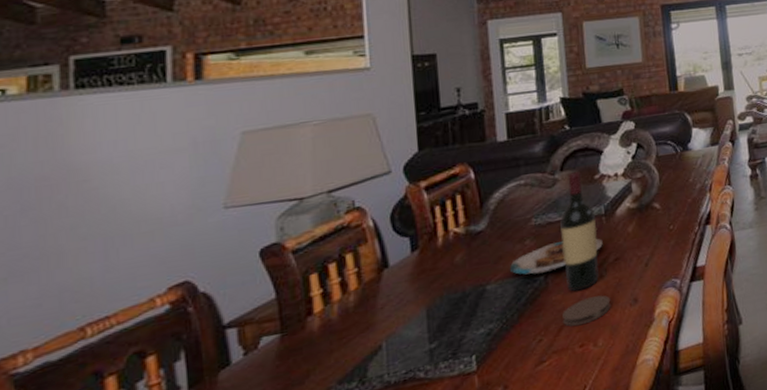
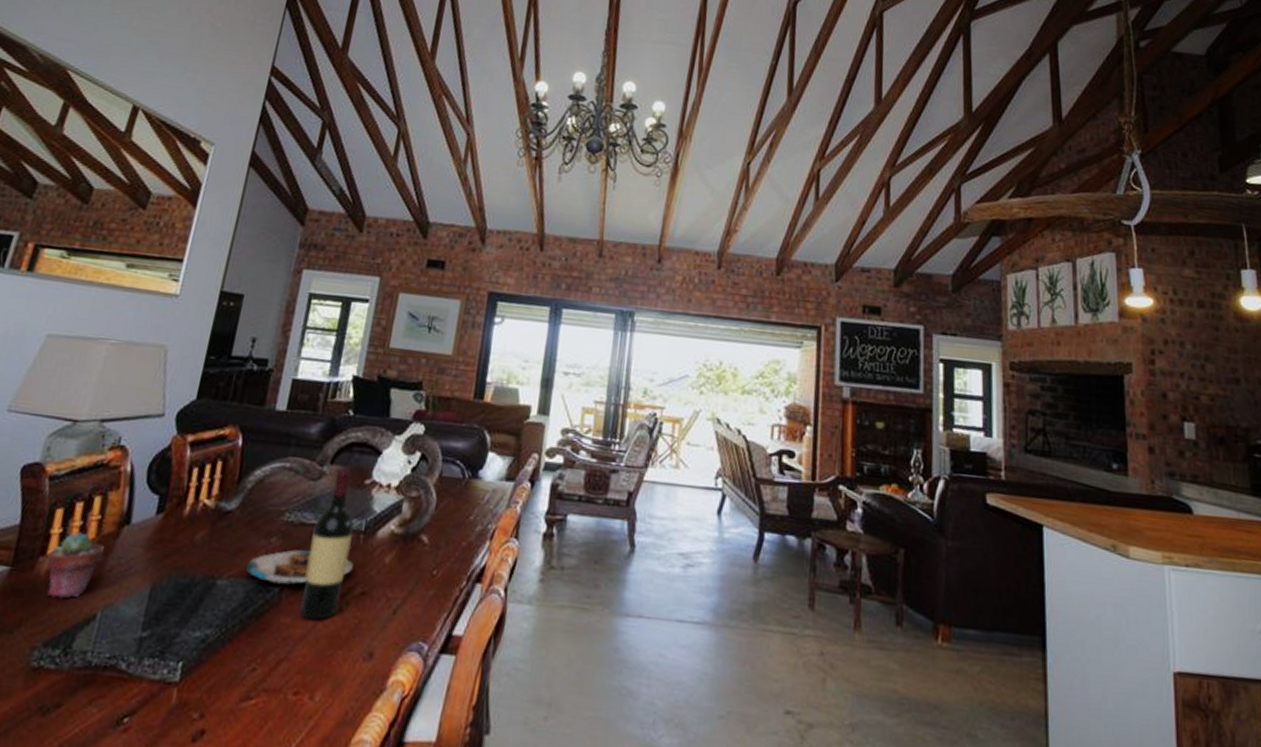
potted succulent: none [315,286,372,346] -> present [46,532,105,599]
coaster: present [562,295,611,327] -> none [284,631,344,666]

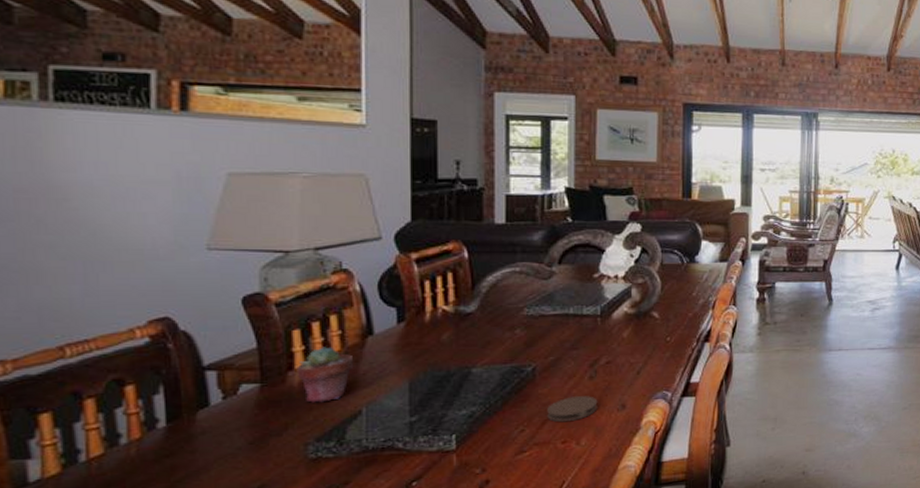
plate: present [245,549,354,585] -> none [496,336,595,366]
coaster: none [284,631,344,666] -> present [547,395,598,423]
wine bottle: present [300,469,354,621] -> none [553,268,591,388]

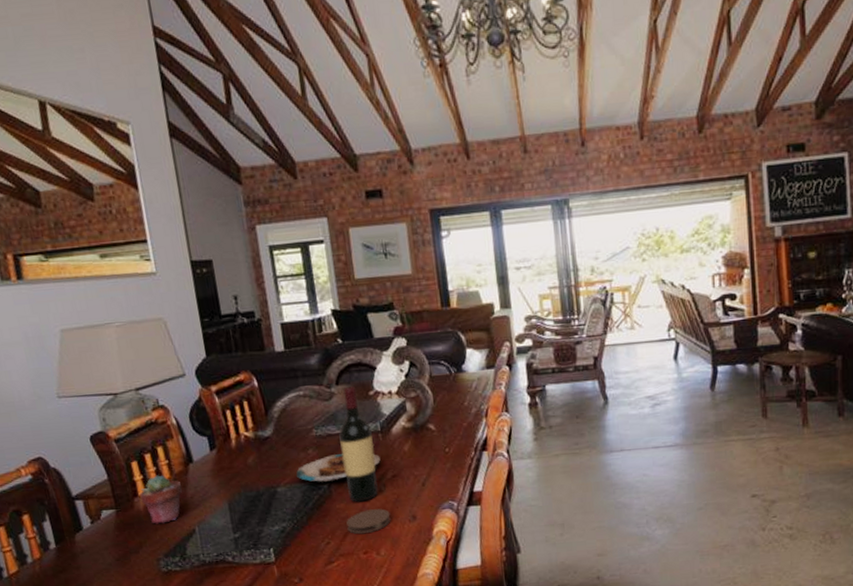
plate: none [496,336,595,366] -> present [296,454,381,483]
wine bottle: none [553,268,591,388] -> present [338,387,378,502]

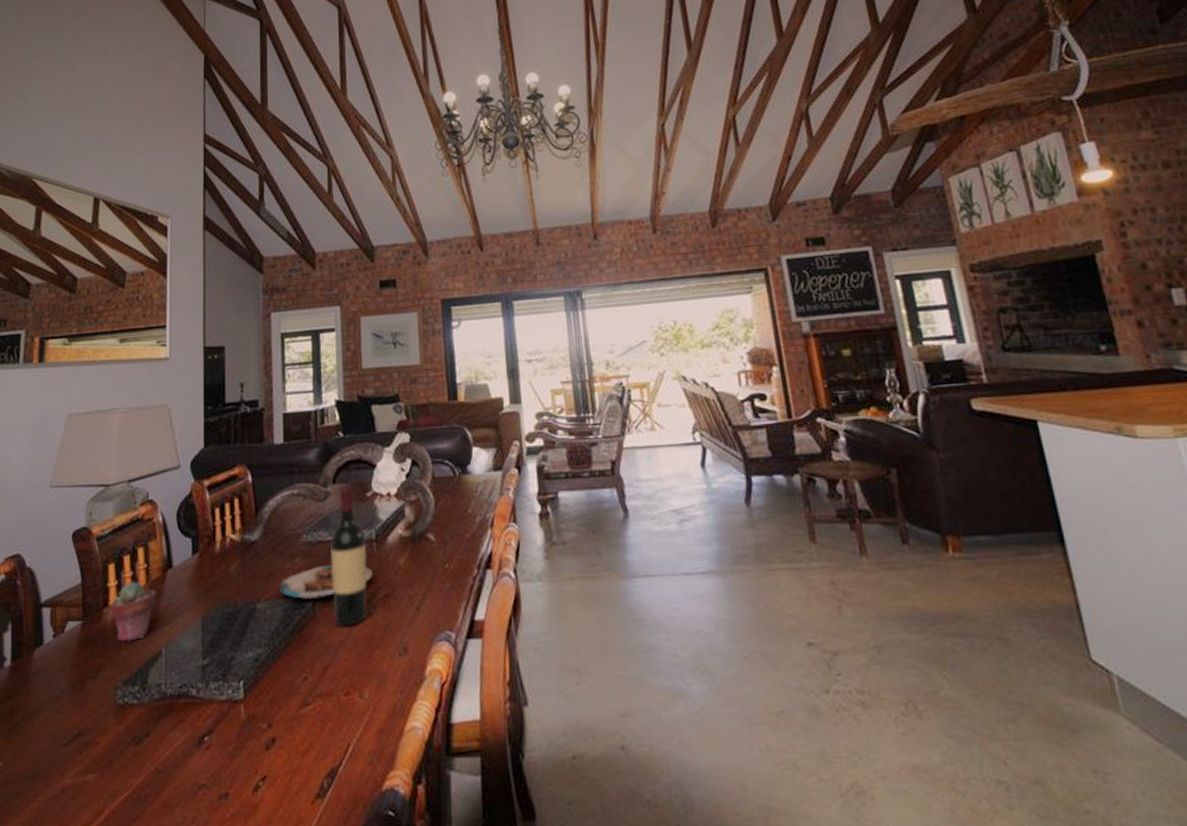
coaster: present [346,508,391,535] -> none [329,635,379,669]

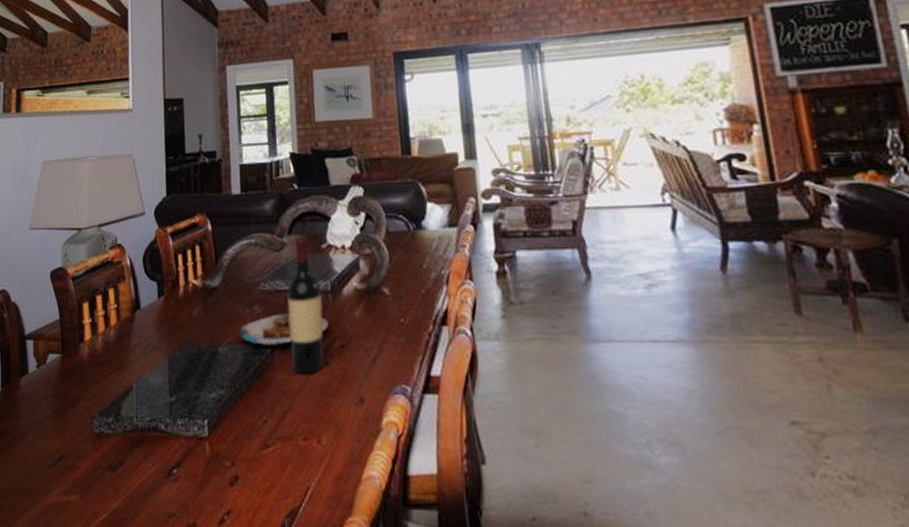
potted succulent: present [110,581,156,642] -> none [86,320,127,376]

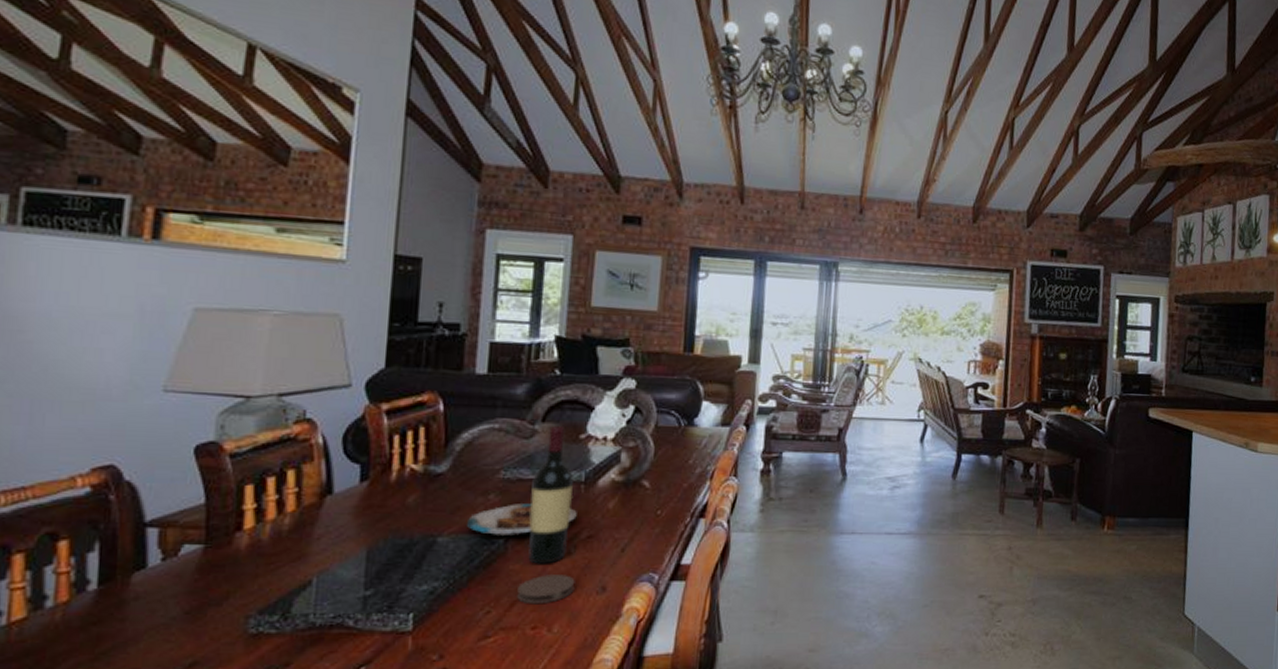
coaster: none [287,383,336,415] -> present [517,573,575,605]

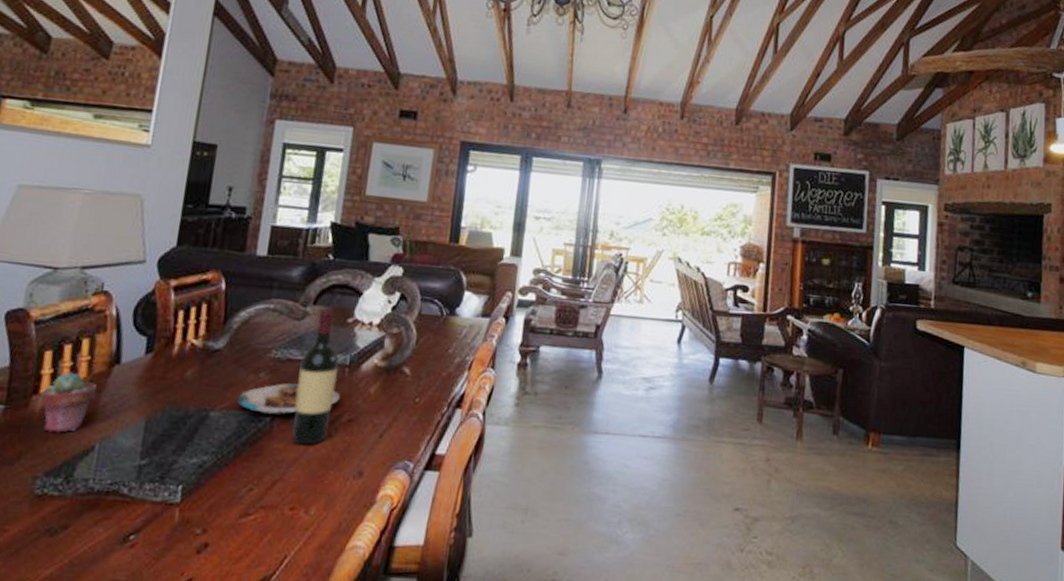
potted succulent: none [245,505,309,569] -> present [40,372,97,433]
coaster: present [517,573,575,605] -> none [279,454,334,485]

